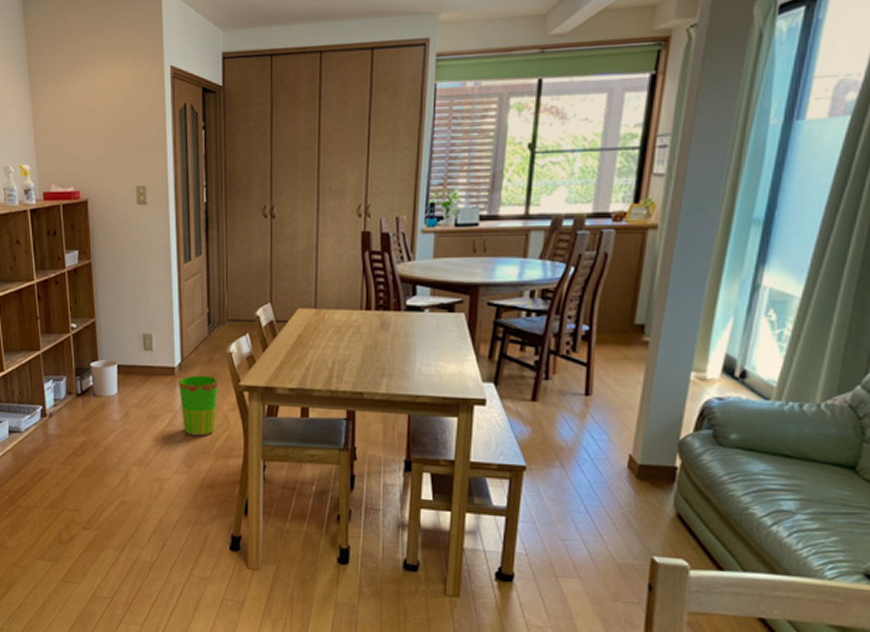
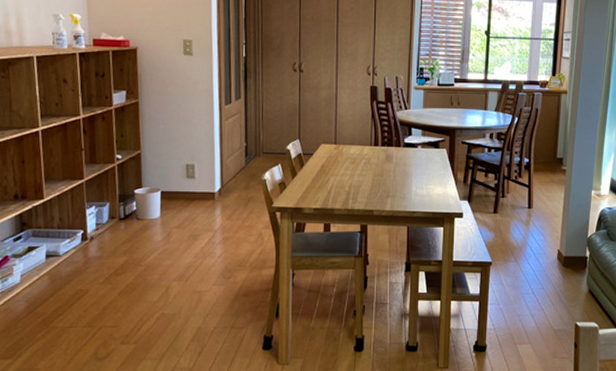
waste bin: present [178,375,218,436] -> none [218,199,253,251]

